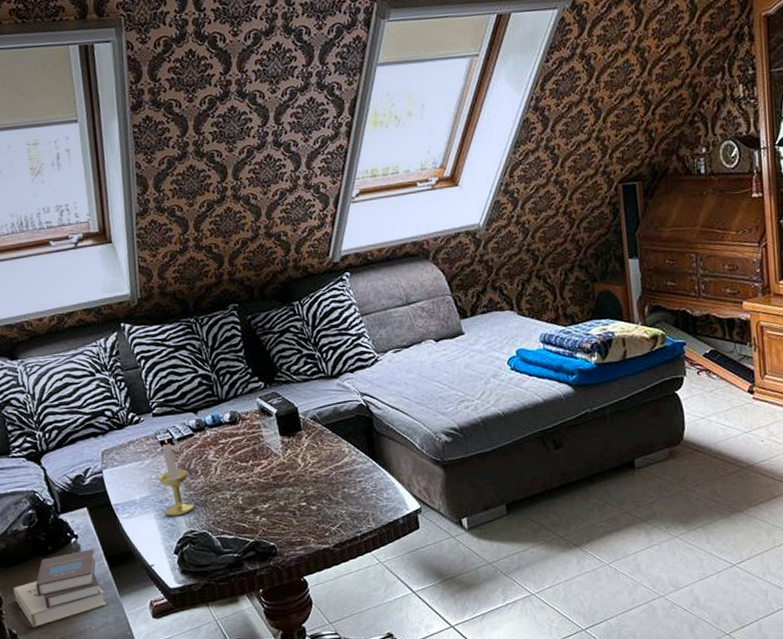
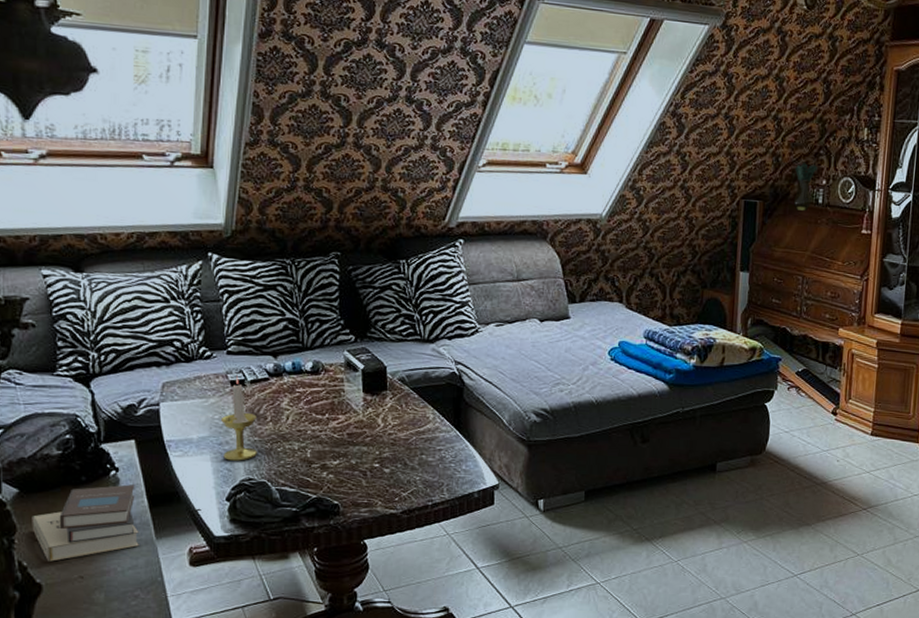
vase: none [670,132,695,185] -> present [793,161,818,211]

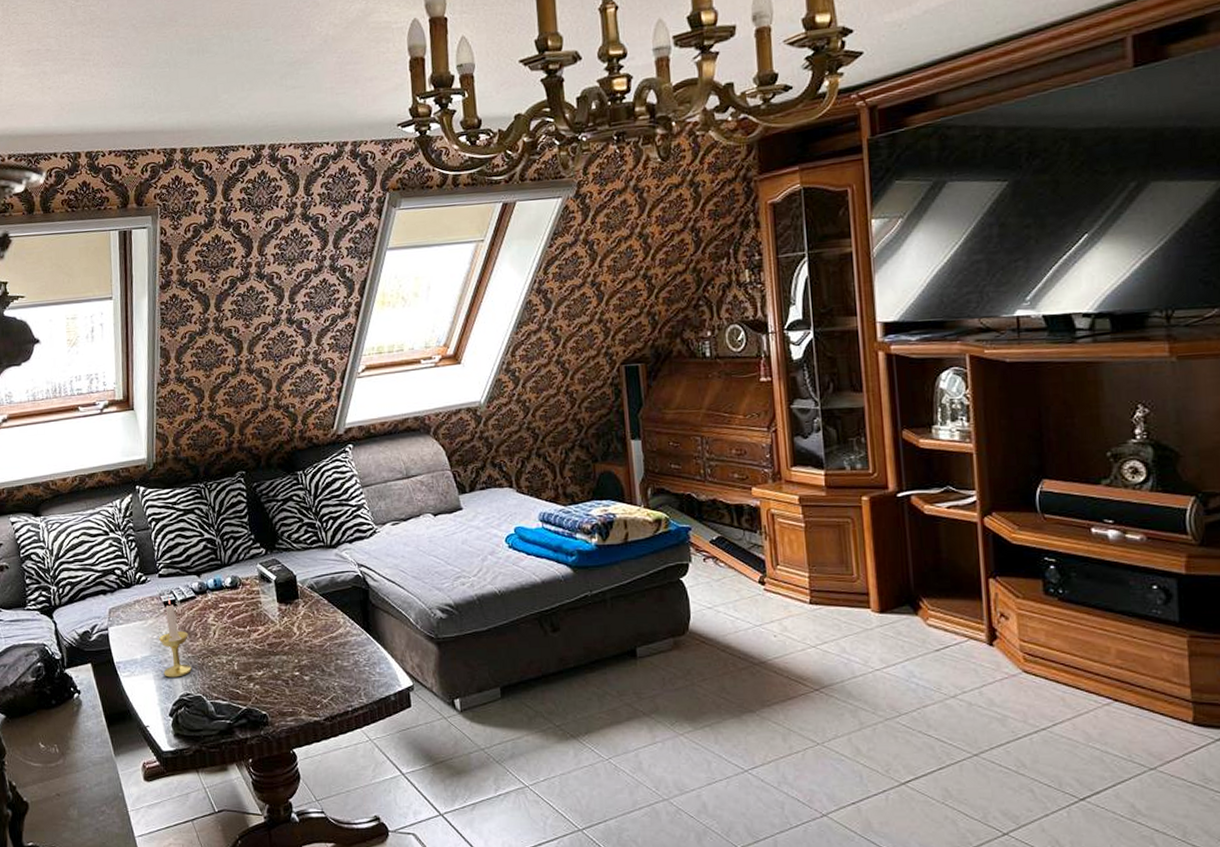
books: present [32,484,139,562] -> none [16,705,102,781]
vase: present [793,161,818,211] -> none [674,316,699,368]

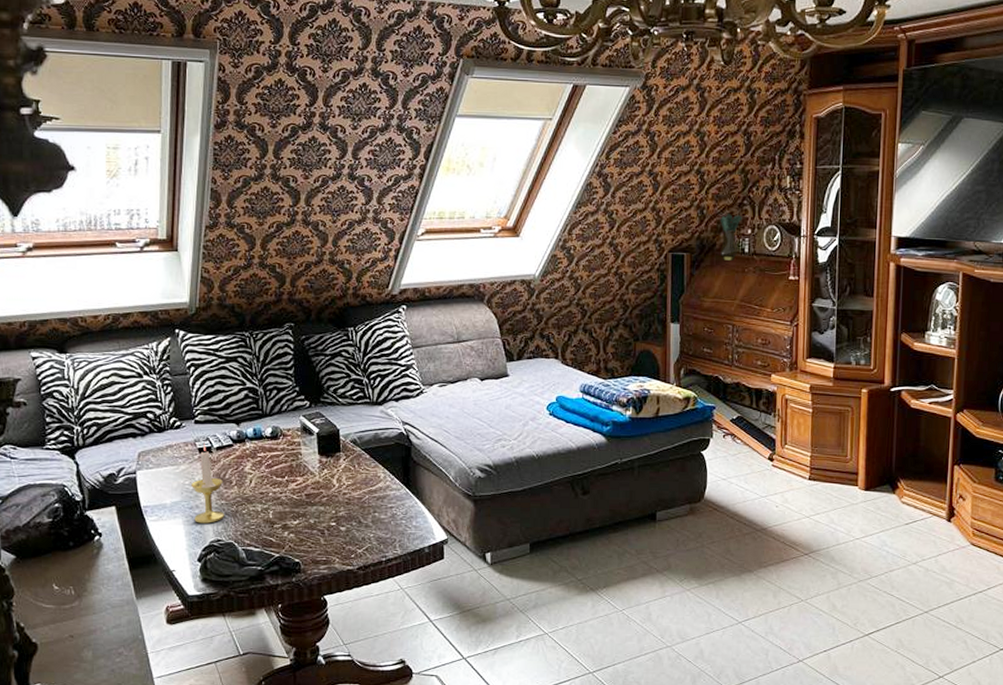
vase: none [674,316,699,368] -> present [719,212,742,261]

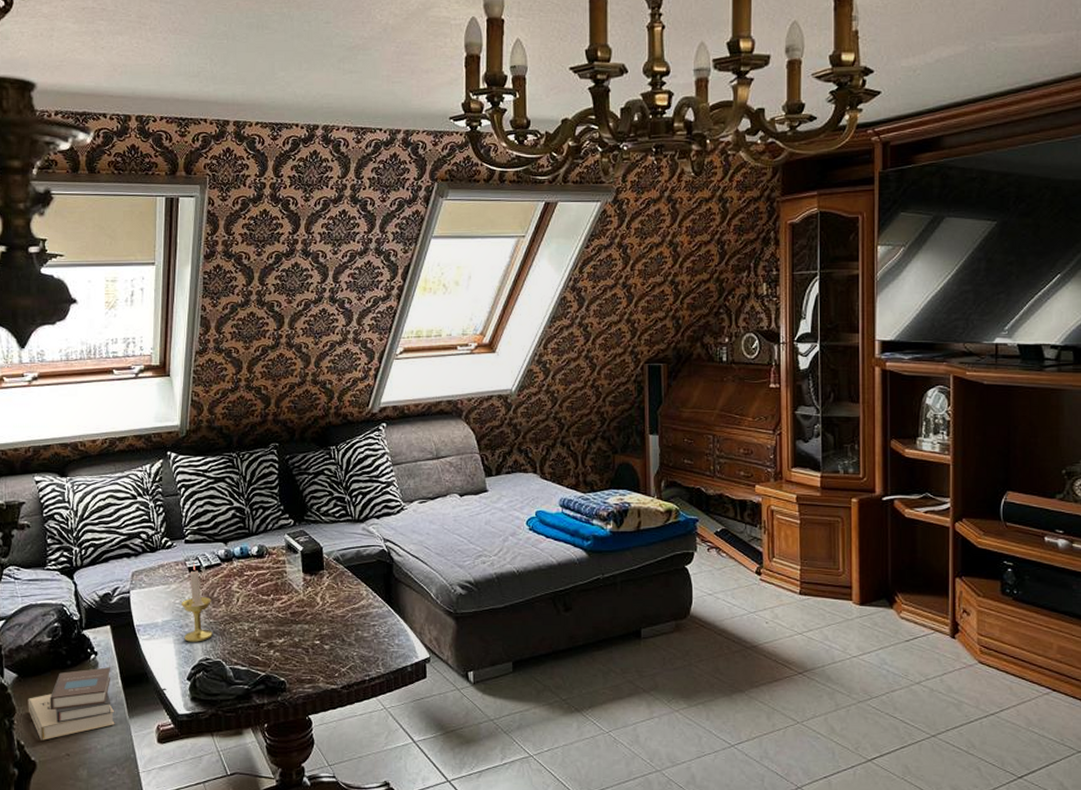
books: none [27,548,121,622] -> present [28,667,115,741]
vase: present [719,212,742,261] -> none [696,322,719,370]

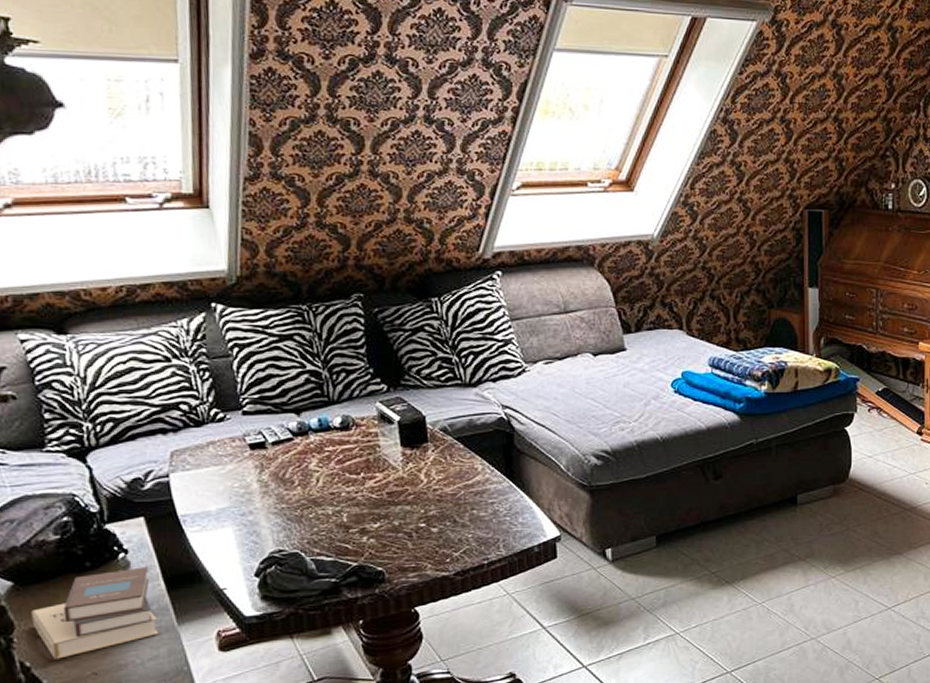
candlestick: present [182,562,213,642] -> none [242,437,286,532]

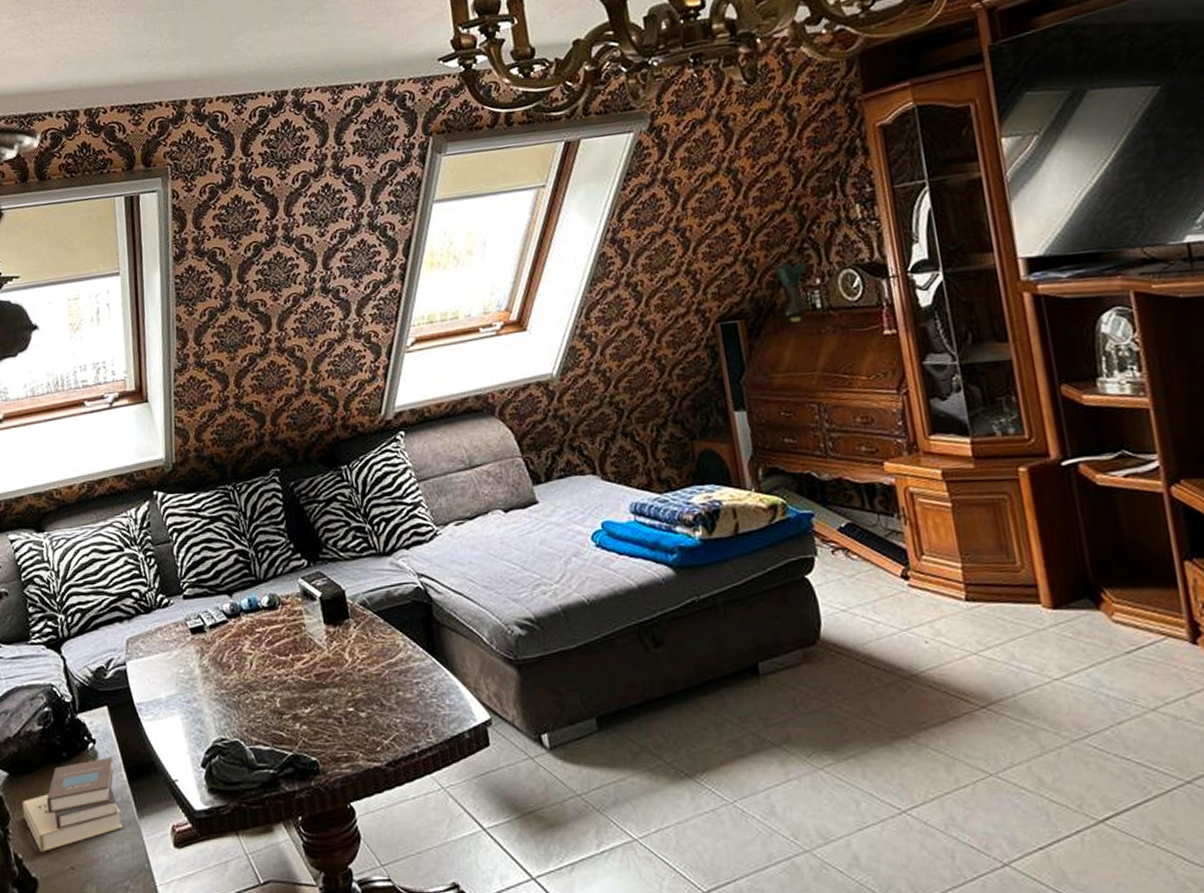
vase: none [860,165,885,218] -> present [776,261,807,323]

